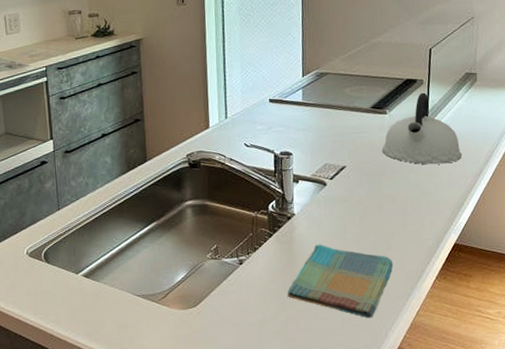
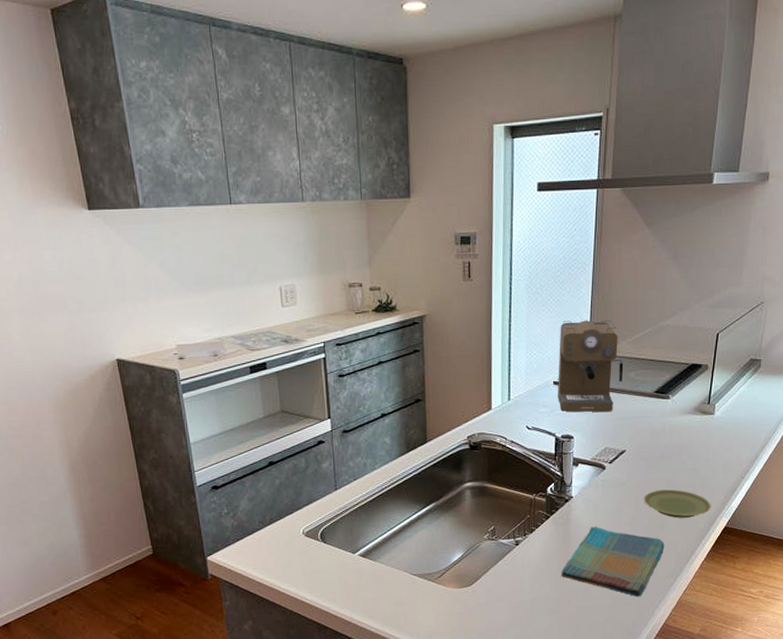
coffee maker: none [273,39,339,129] -> present [558,320,624,413]
plate: none [368,205,438,235] -> present [644,489,711,518]
kettle: present [381,92,462,165] -> none [662,378,739,450]

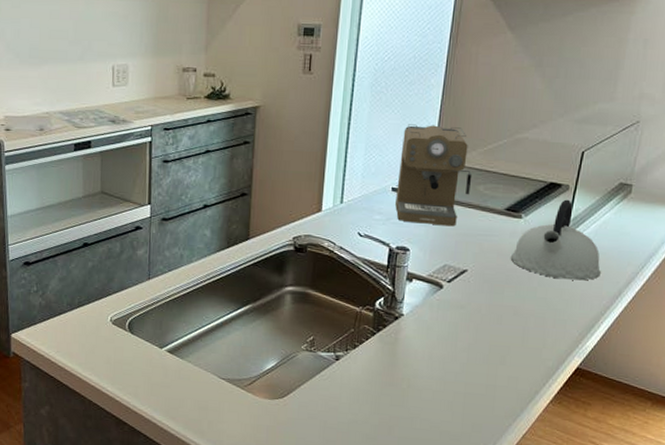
dish towel: present [561,526,665,597] -> none [384,349,505,435]
plate: present [644,489,711,518] -> none [484,317,562,353]
kettle: none [662,378,739,450] -> present [510,199,601,281]

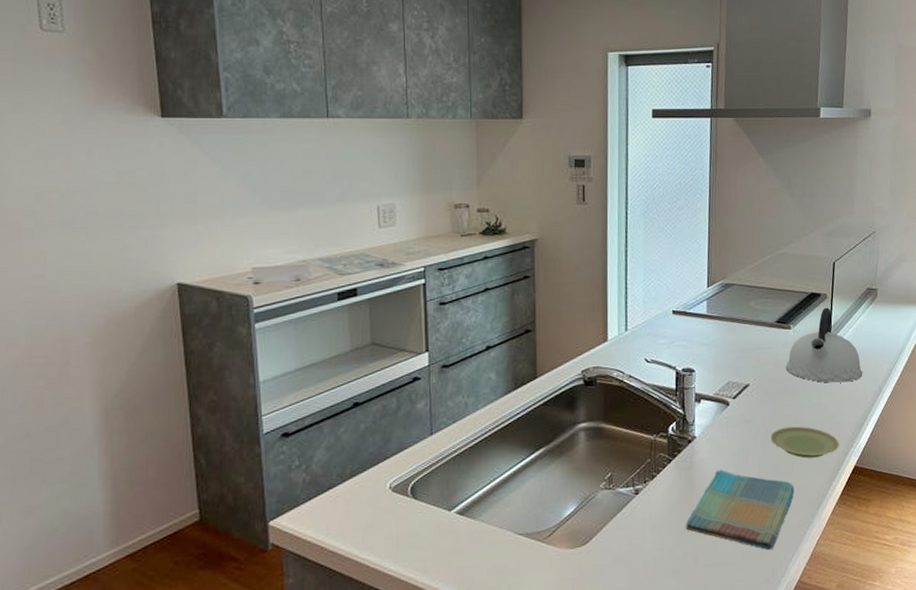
dish towel: none [384,349,505,435] -> present [686,470,795,551]
coffee maker: present [395,124,472,227] -> none [677,247,744,344]
plate: none [484,317,562,353] -> present [770,426,839,459]

